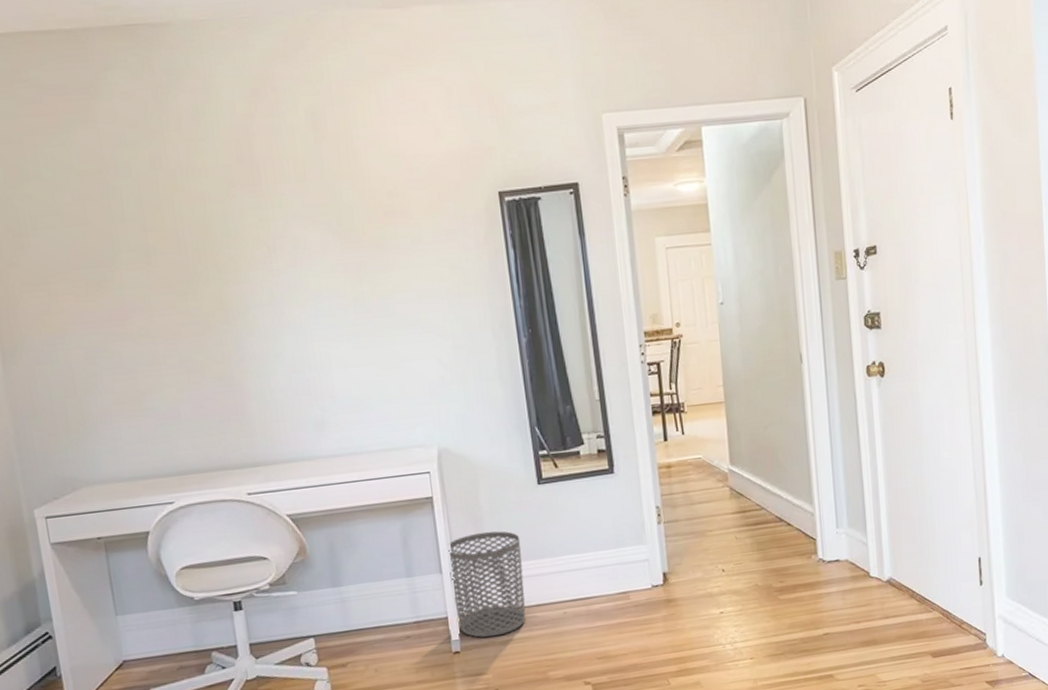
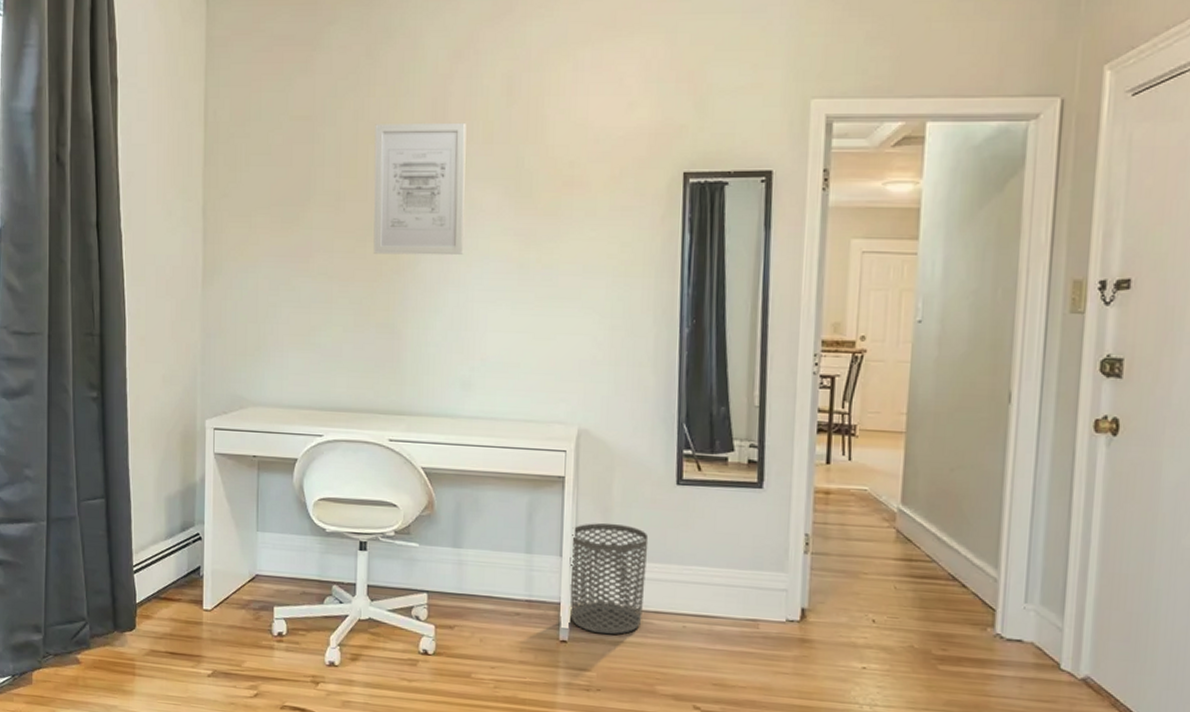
wall art: none [176,162,295,307] -> present [373,122,467,256]

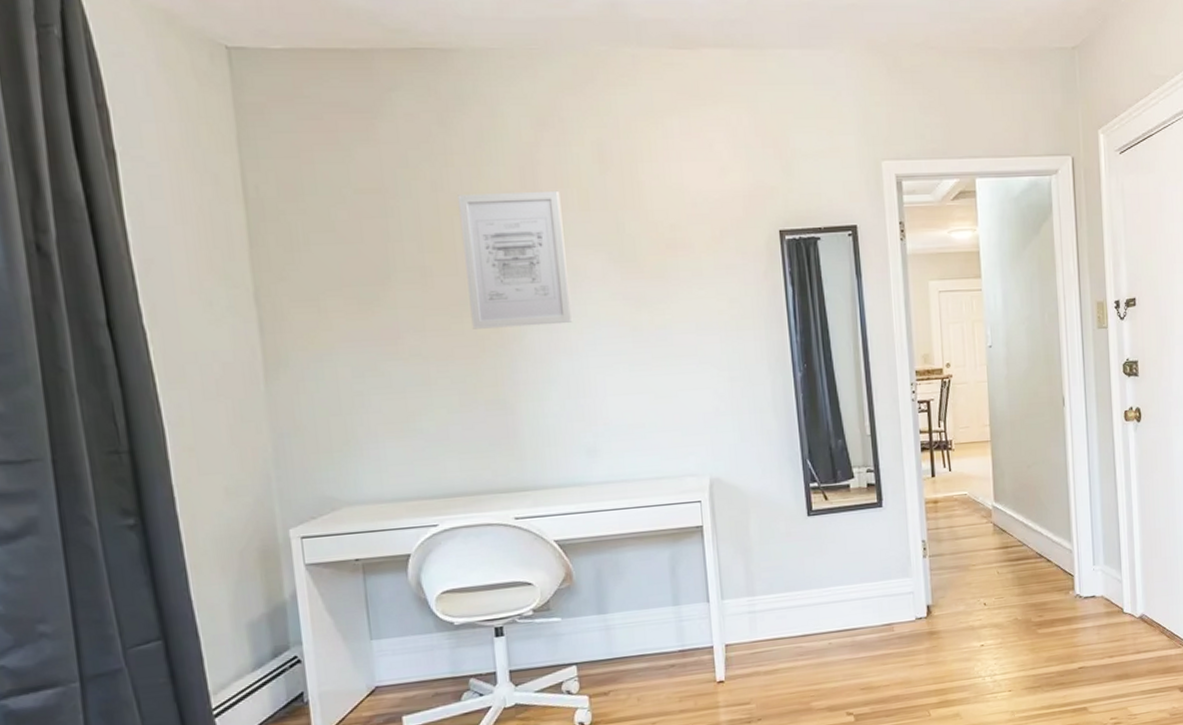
waste bin: present [569,522,649,635] -> none [716,561,792,667]

